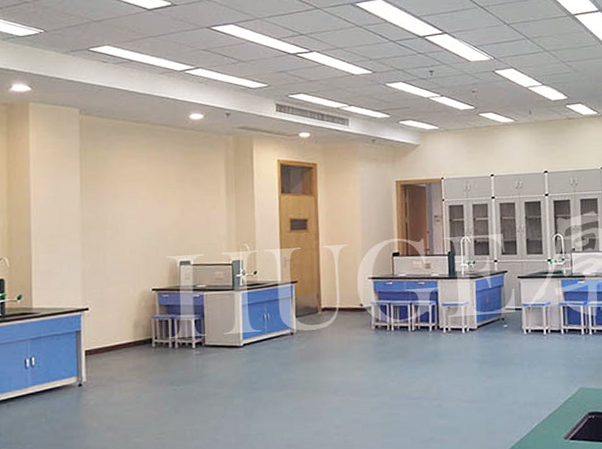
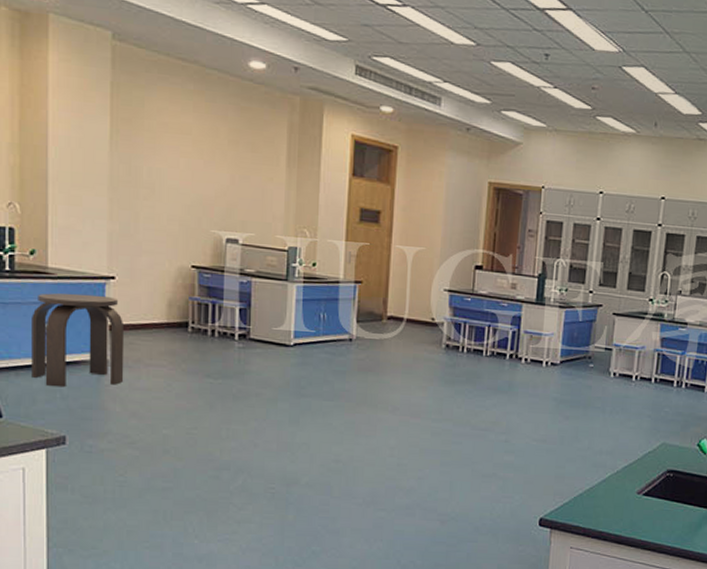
stool: none [20,325,100,413] -> present [31,293,125,388]

